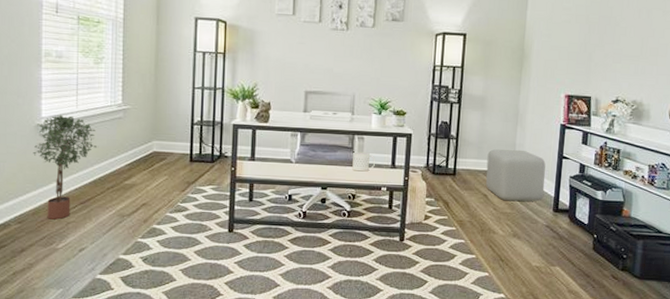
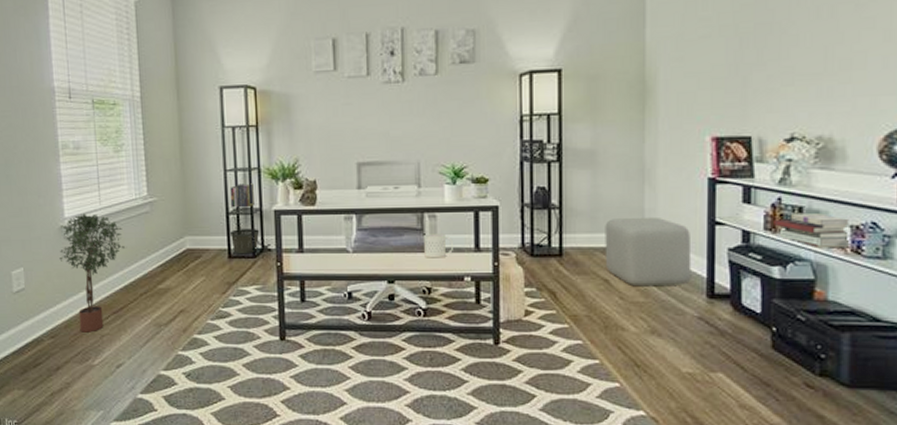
basket: none [192,137,219,159] -> present [229,228,260,255]
books: none [196,100,217,121] -> present [230,183,254,208]
books: none [601,154,648,181] -> present [774,214,851,249]

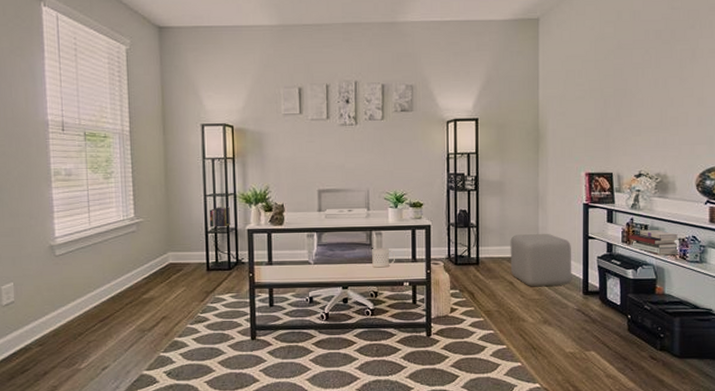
potted tree: present [59,214,125,333] -> none [49,233,112,340]
basket: present [229,228,260,255] -> none [208,244,235,267]

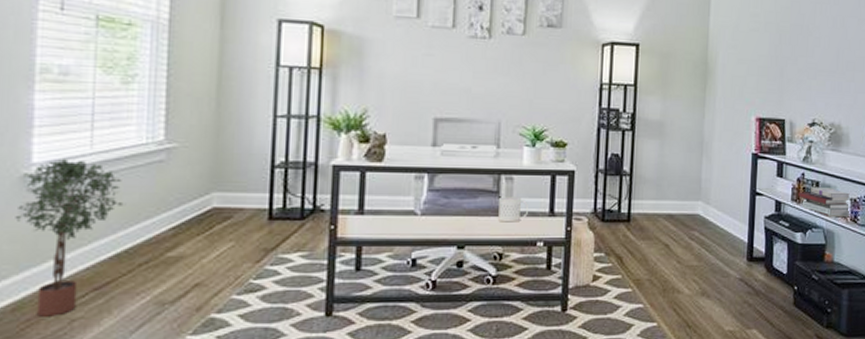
potted tree: none [49,233,112,340] -> present [15,159,122,317]
books: present [209,207,230,228] -> none [278,132,310,161]
pouf: present [510,233,572,287] -> none [666,186,737,251]

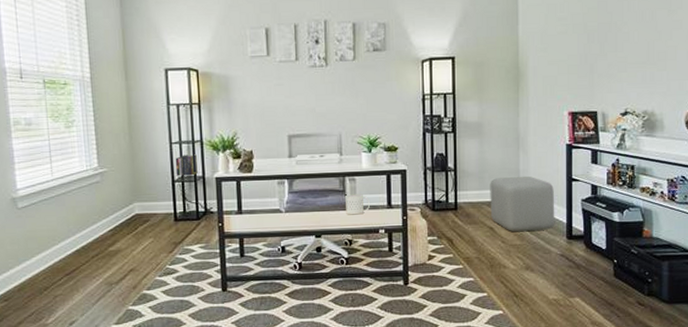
potted tree: present [15,159,122,317] -> none [12,185,77,294]
books: none [278,132,310,161] -> present [175,154,198,176]
pouf: none [666,186,737,251] -> present [490,176,555,232]
books: present [798,188,850,218] -> none [614,170,667,197]

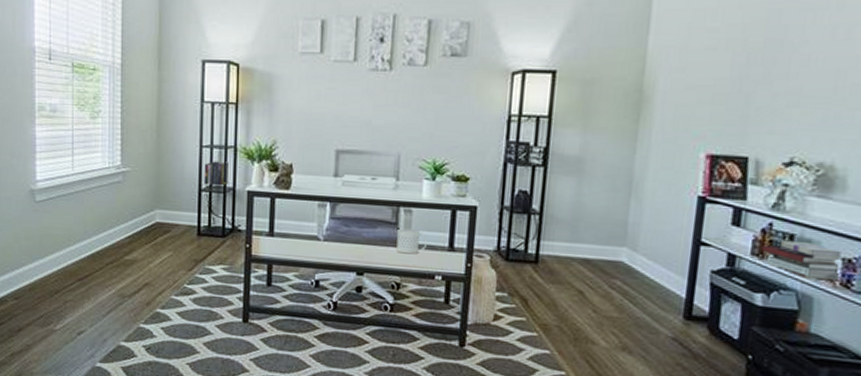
pouf: present [490,176,555,232] -> none [581,229,673,304]
books: none [614,170,667,197] -> present [762,241,842,281]

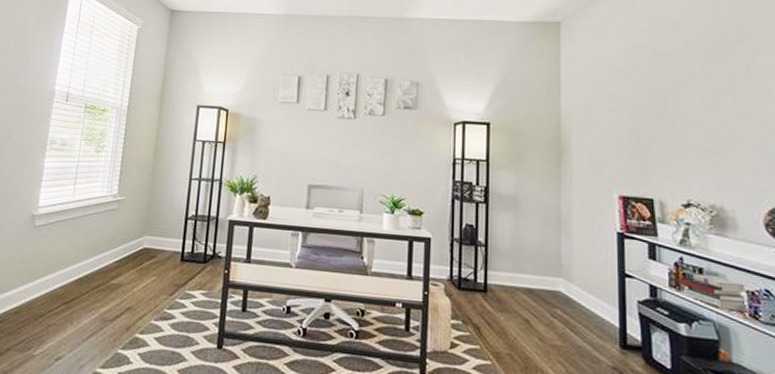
books: present [204,161,229,186] -> none [190,192,214,215]
mug: present [396,228,427,255] -> none [360,257,388,282]

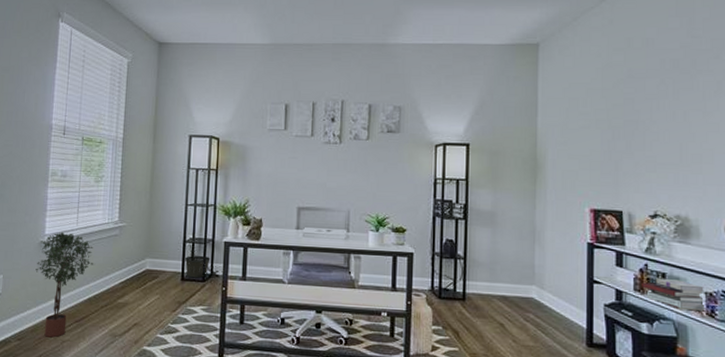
potted tree: none [25,204,89,321] -> present [35,232,93,338]
basket: none [185,233,213,259] -> present [184,255,211,278]

